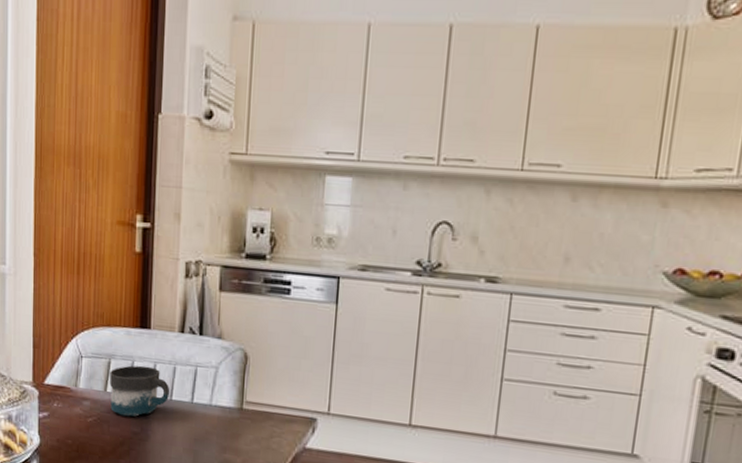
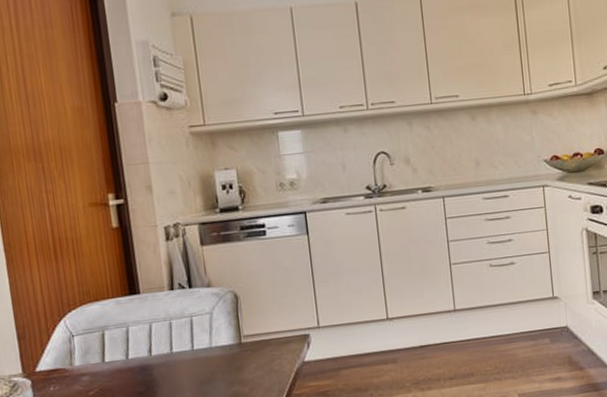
mug: present [110,365,170,417] -> none [105,327,170,381]

